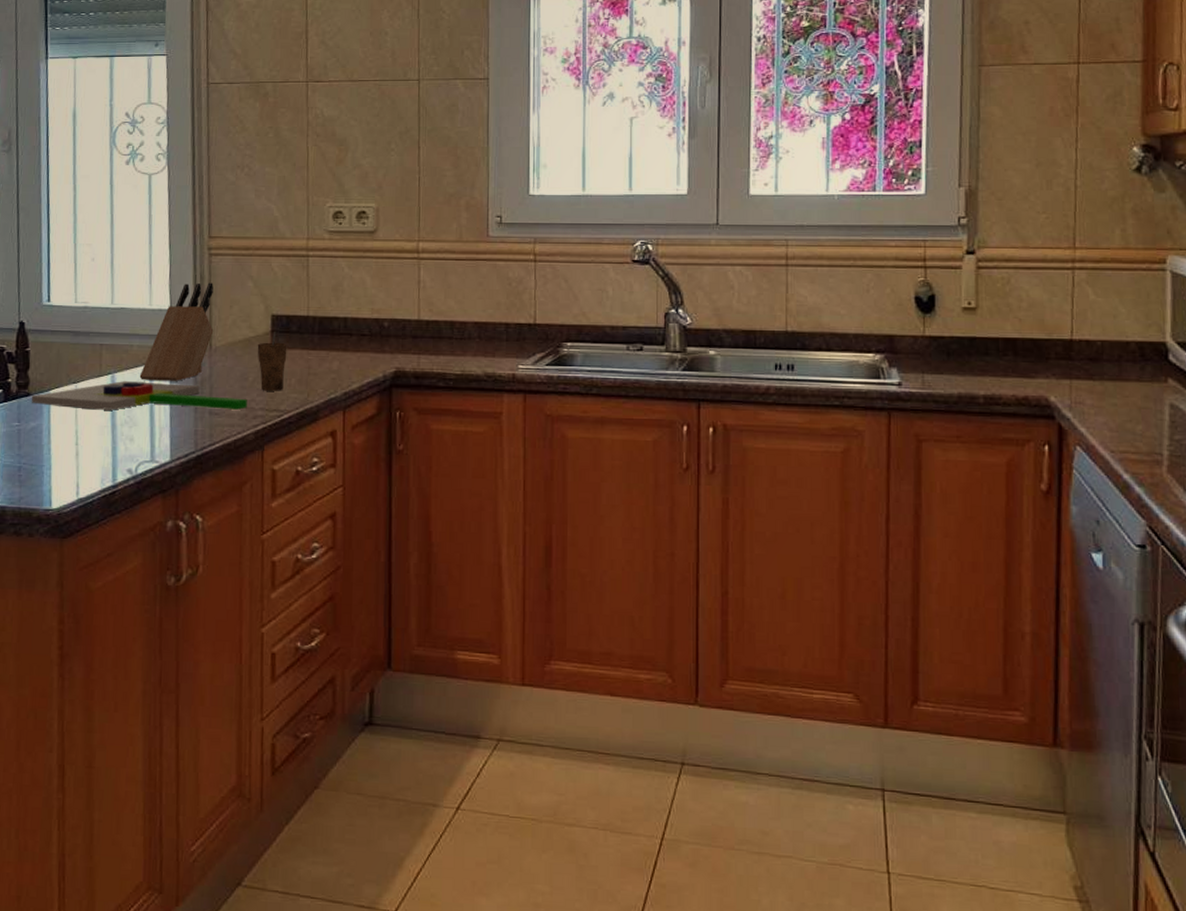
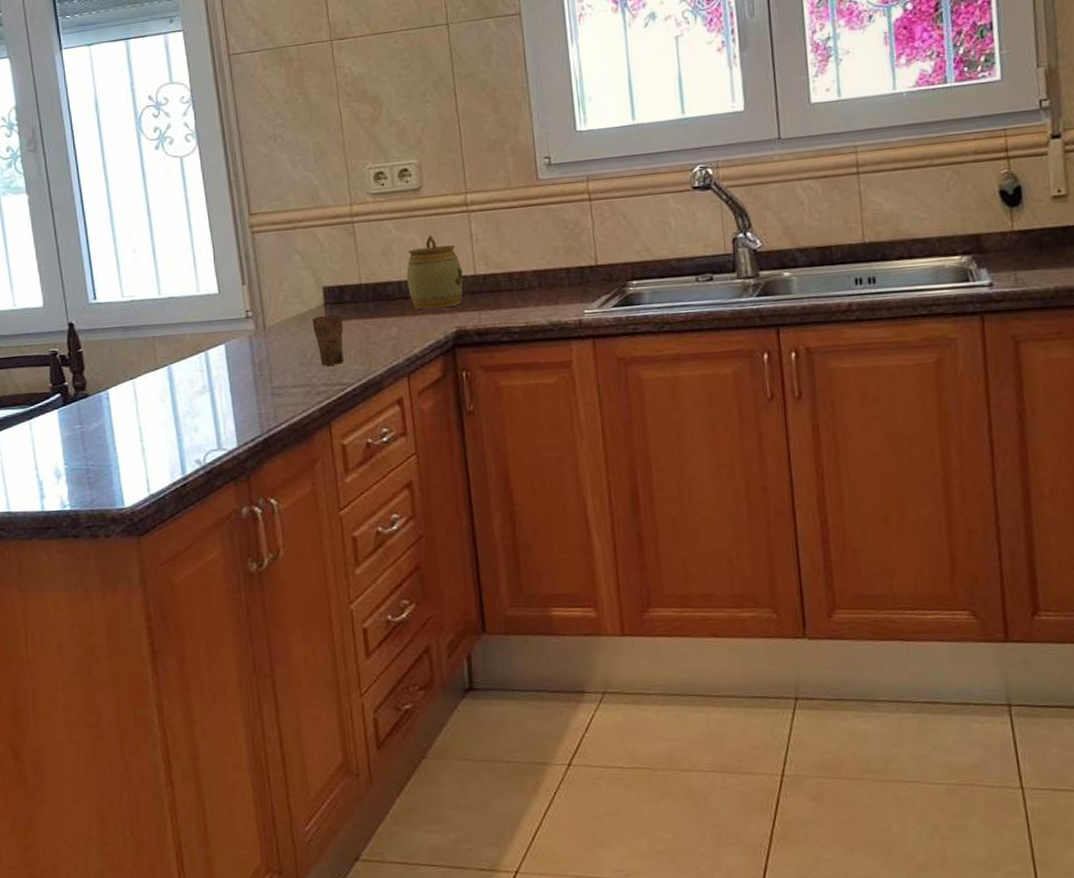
chopping board: present [31,381,247,410] -> none [90,368,309,405]
knife block: present [139,283,214,381] -> none [196,261,266,369]
jar: none [352,277,407,348] -> present [406,235,464,310]

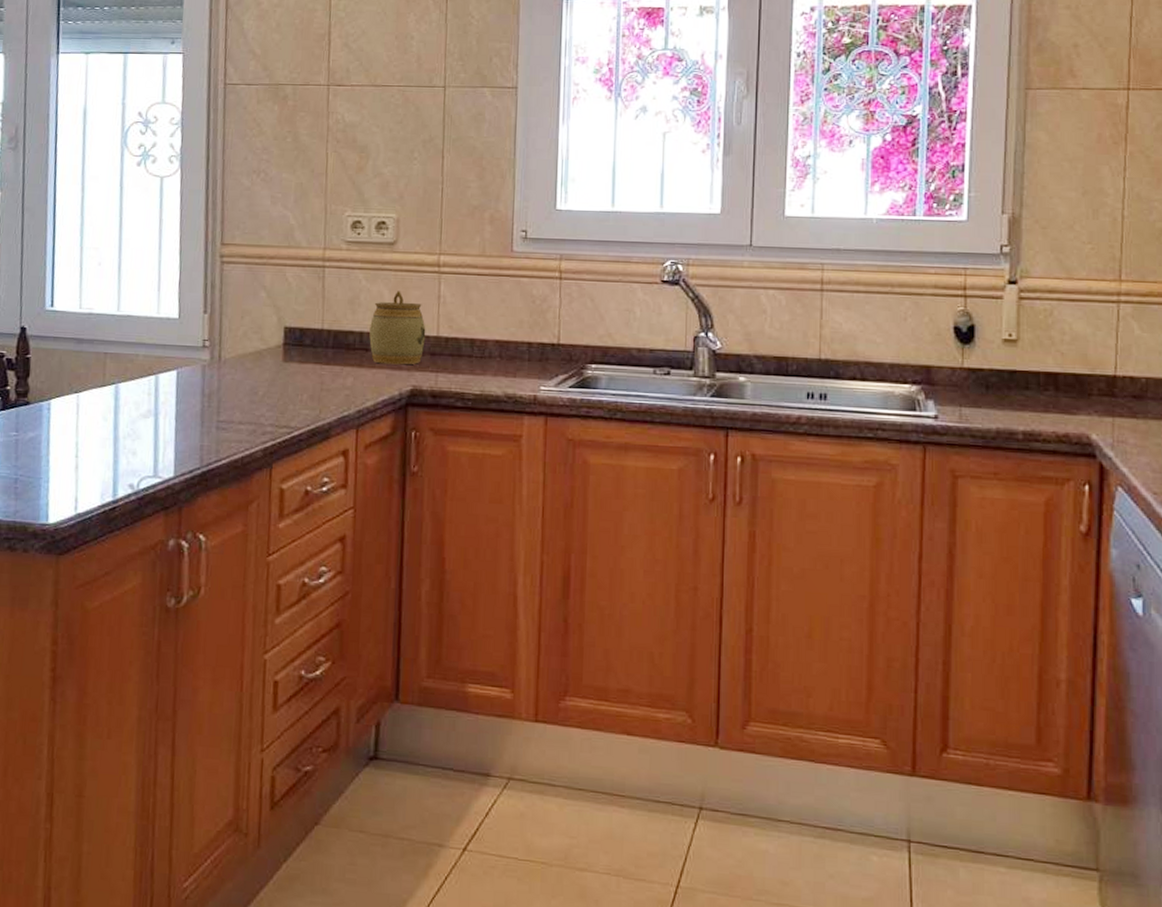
cup: present [312,303,344,366] -> none [268,343,300,407]

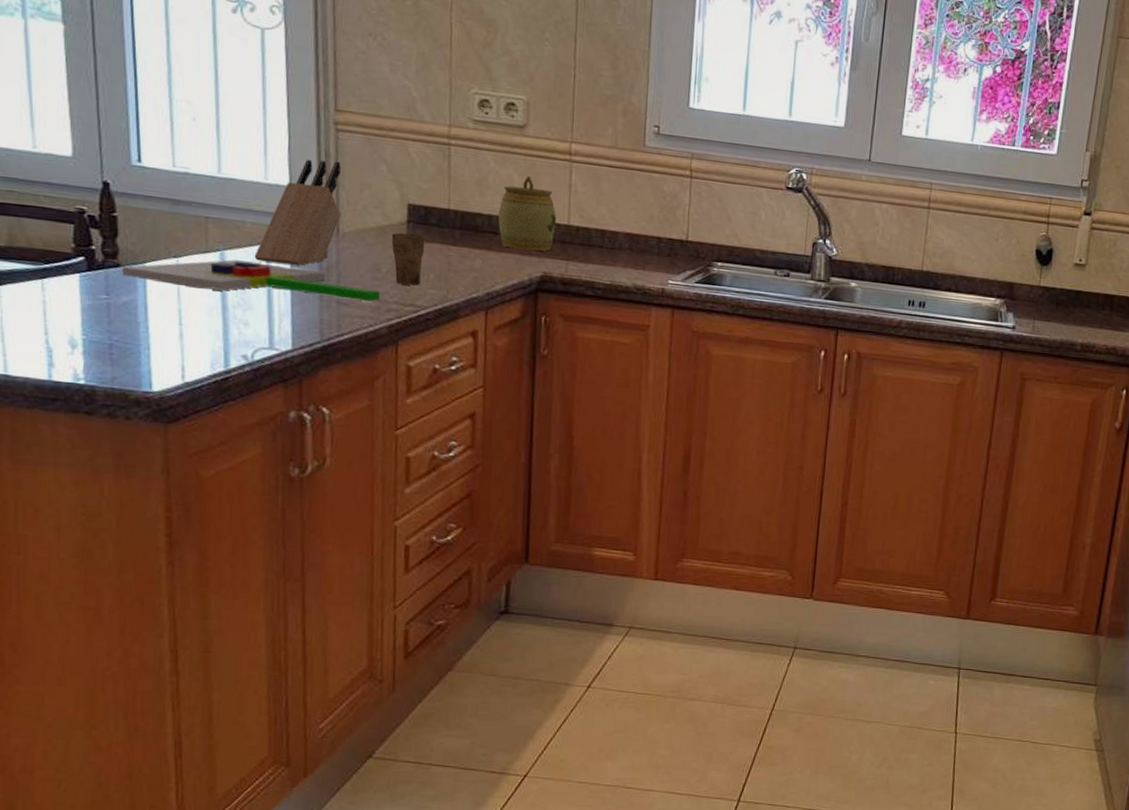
chopping board: none [30,392,256,425] -> present [121,259,380,302]
knife block: none [144,291,225,394] -> present [254,159,341,266]
cup: none [268,343,300,407] -> present [391,221,426,286]

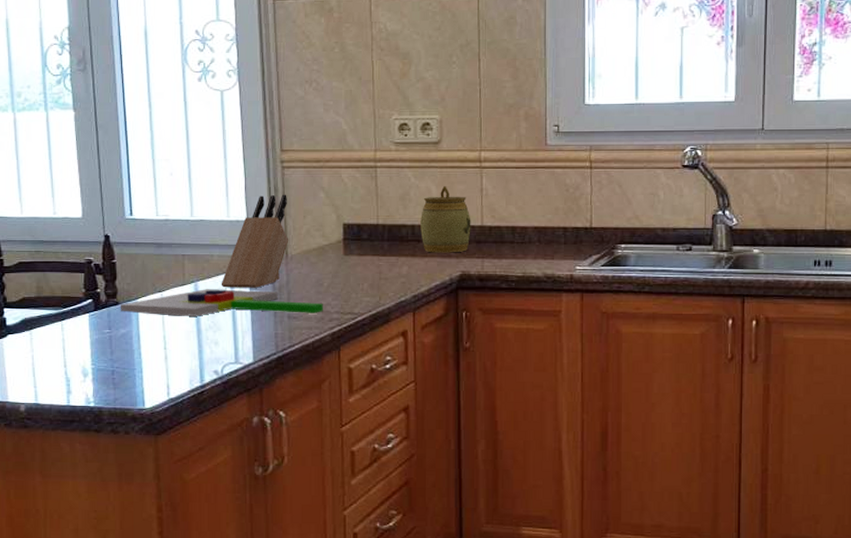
cup: present [391,221,426,286] -> none [330,239,359,295]

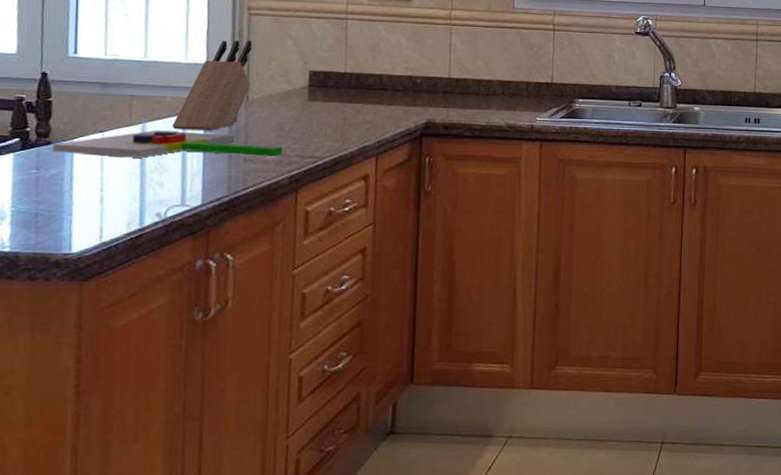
jar: present [419,186,471,253] -> none [387,40,439,102]

